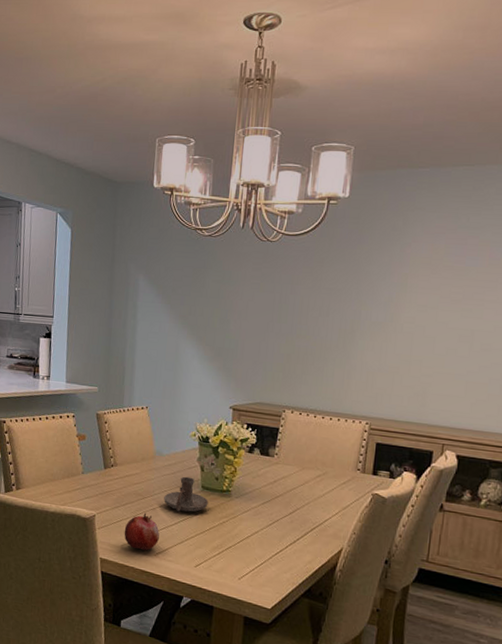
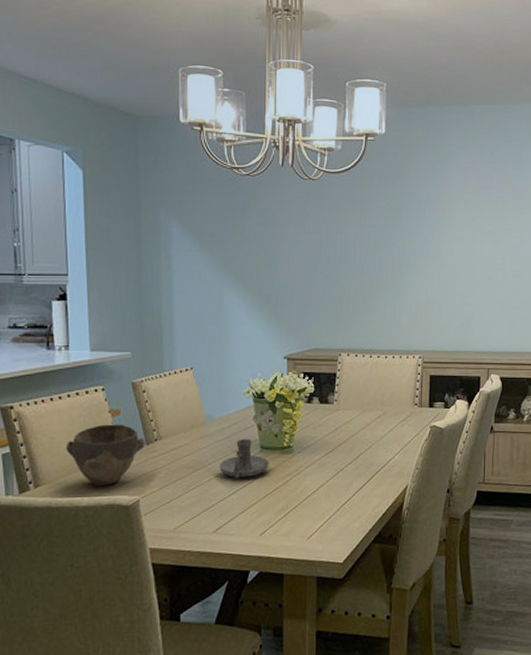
bowl: none [42,445,104,498] -> present [66,424,145,486]
fruit: present [124,512,160,551] -> none [176,486,217,530]

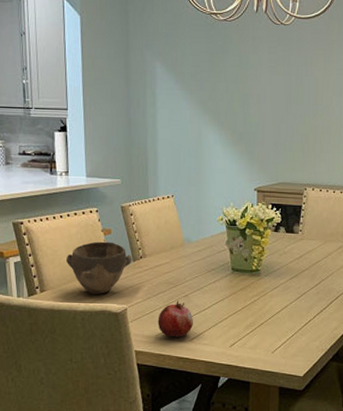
fruit: none [176,486,217,530] -> present [157,300,193,338]
candle holder: present [219,438,269,479] -> none [195,260,239,295]

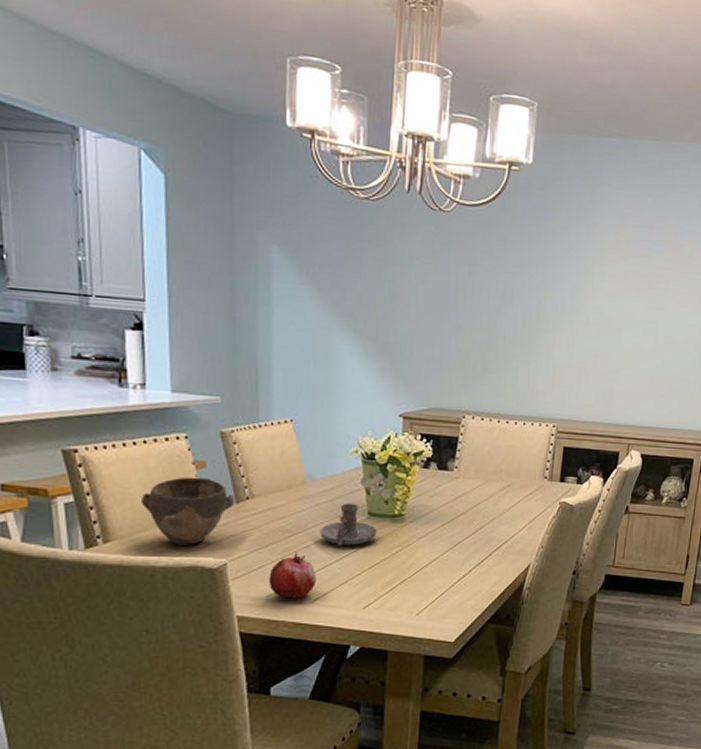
candle holder: none [195,260,239,295] -> present [320,503,377,546]

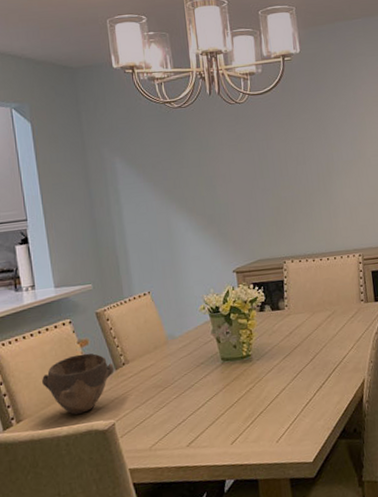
fruit: present [268,552,316,599] -> none [149,403,189,447]
candle holder: present [320,503,377,546] -> none [185,352,232,392]

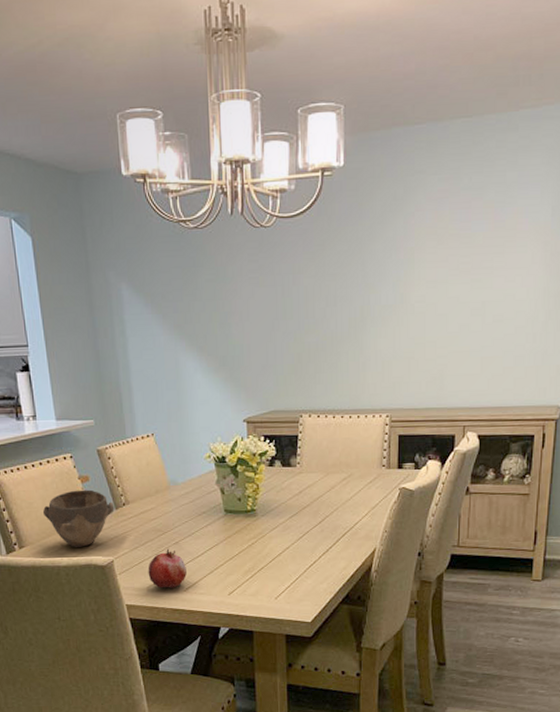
fruit: none [149,403,189,447] -> present [148,548,187,589]

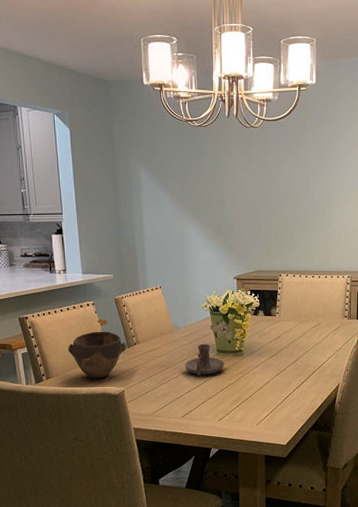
fruit: present [148,548,187,589] -> none [152,381,185,415]
candle holder: none [186,502,234,541] -> present [185,344,224,375]

